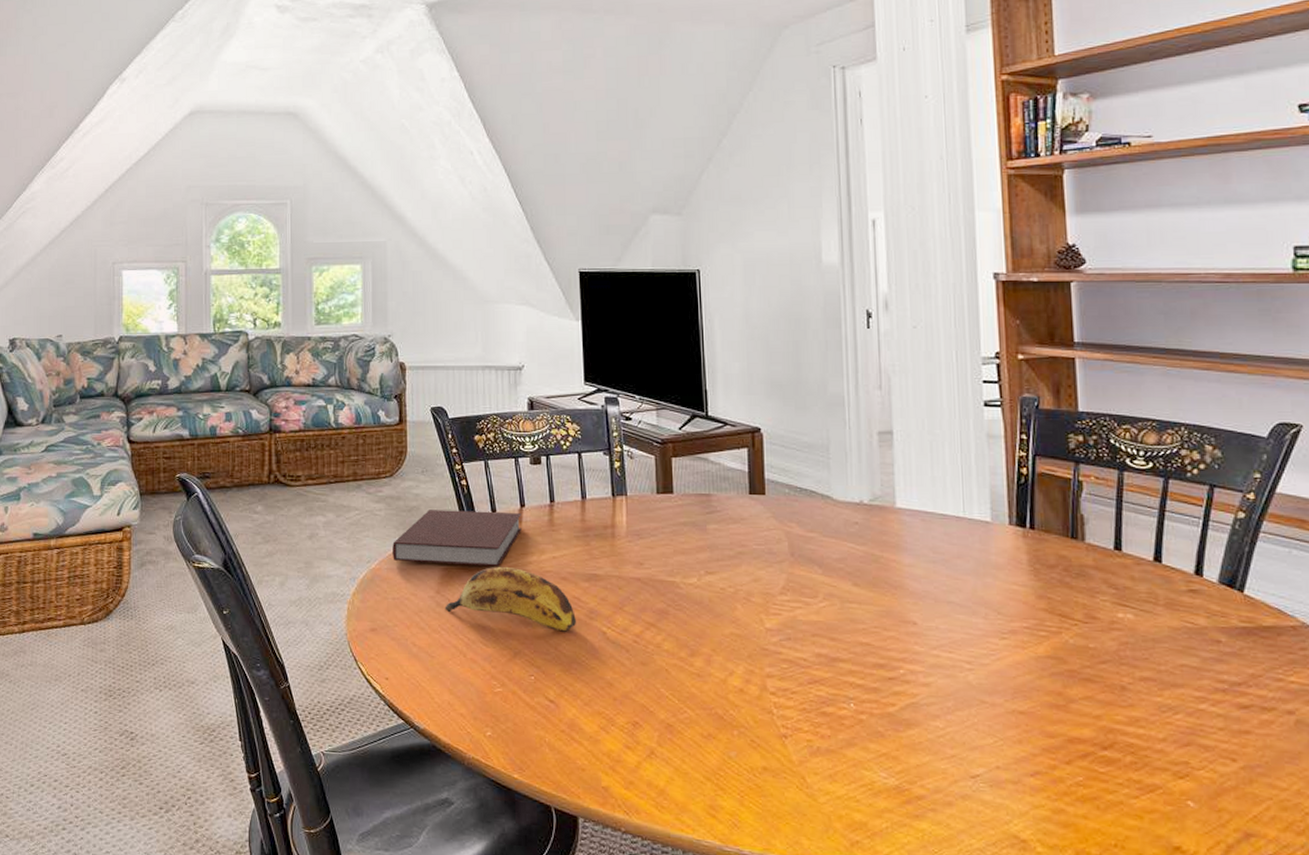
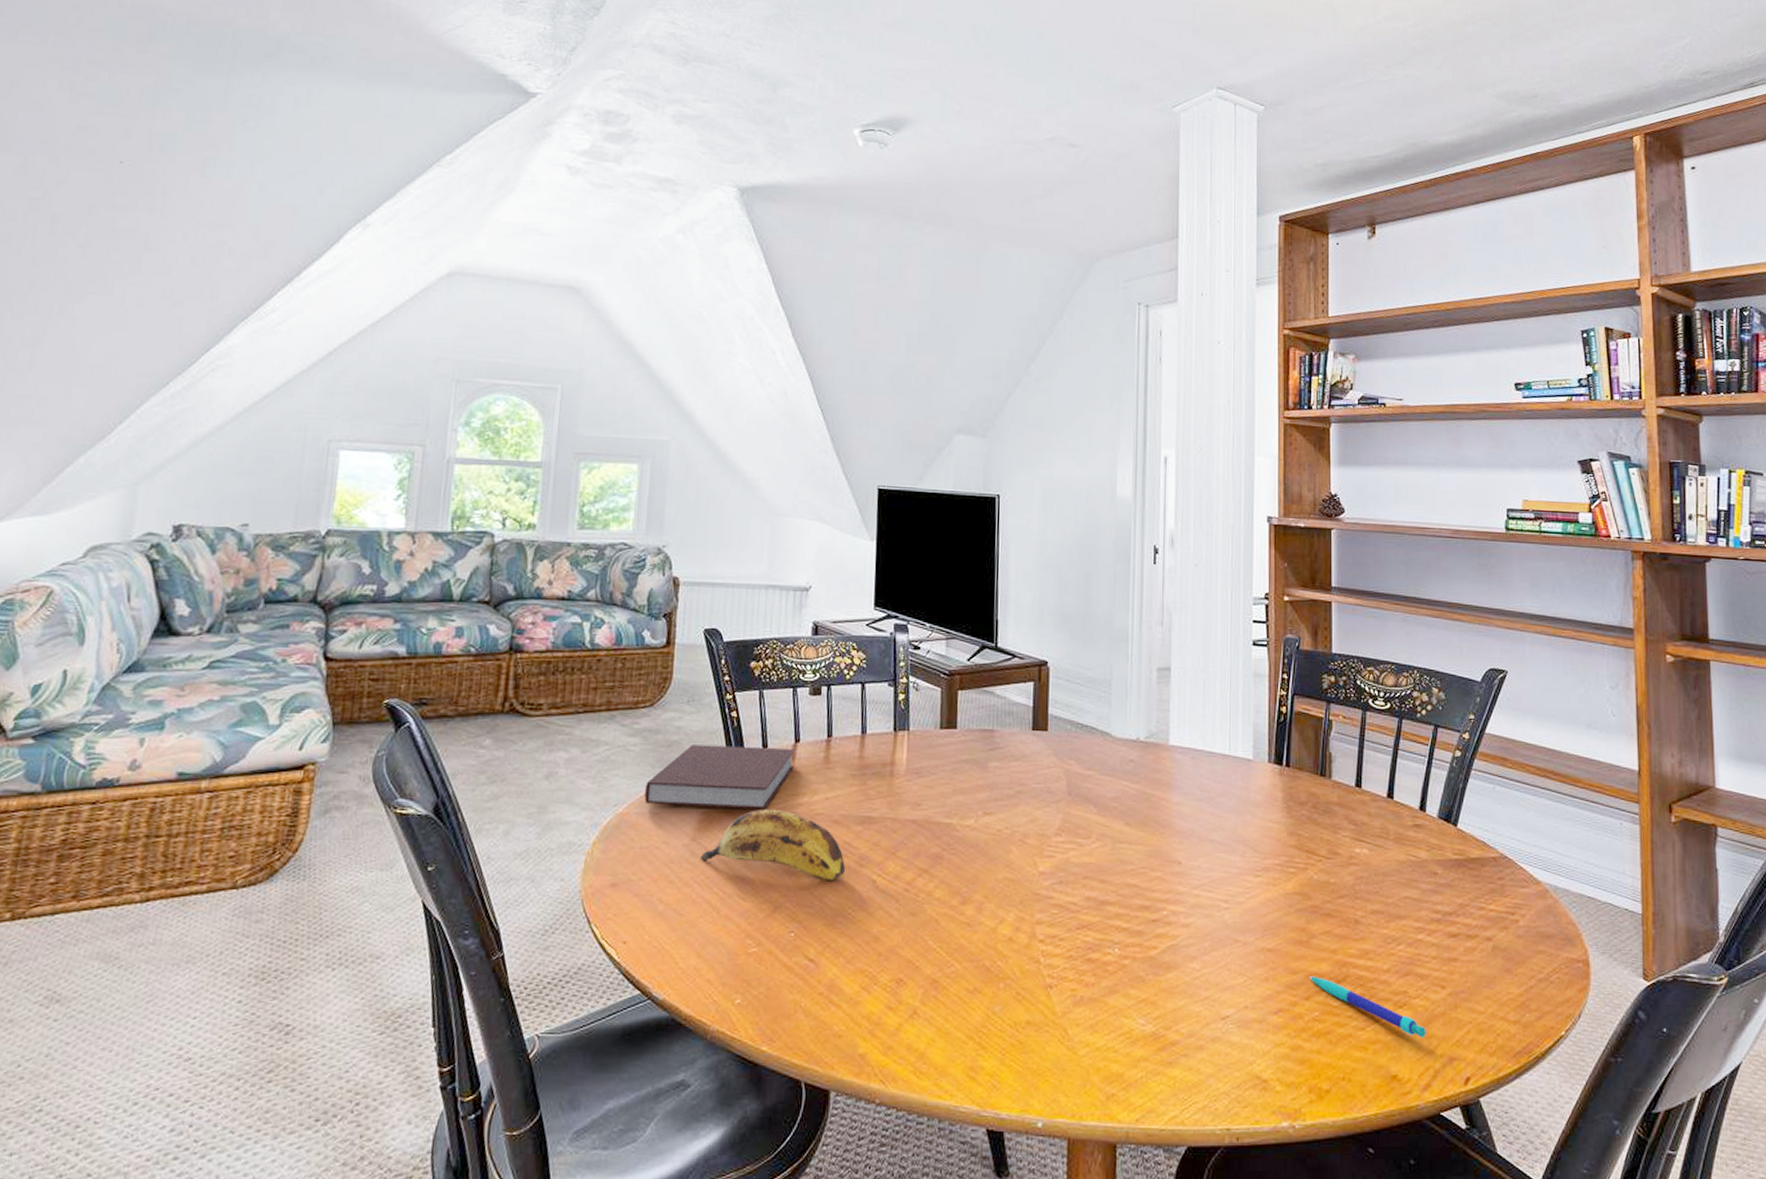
pen: none [1069,741,1215,811] -> present [1309,976,1426,1038]

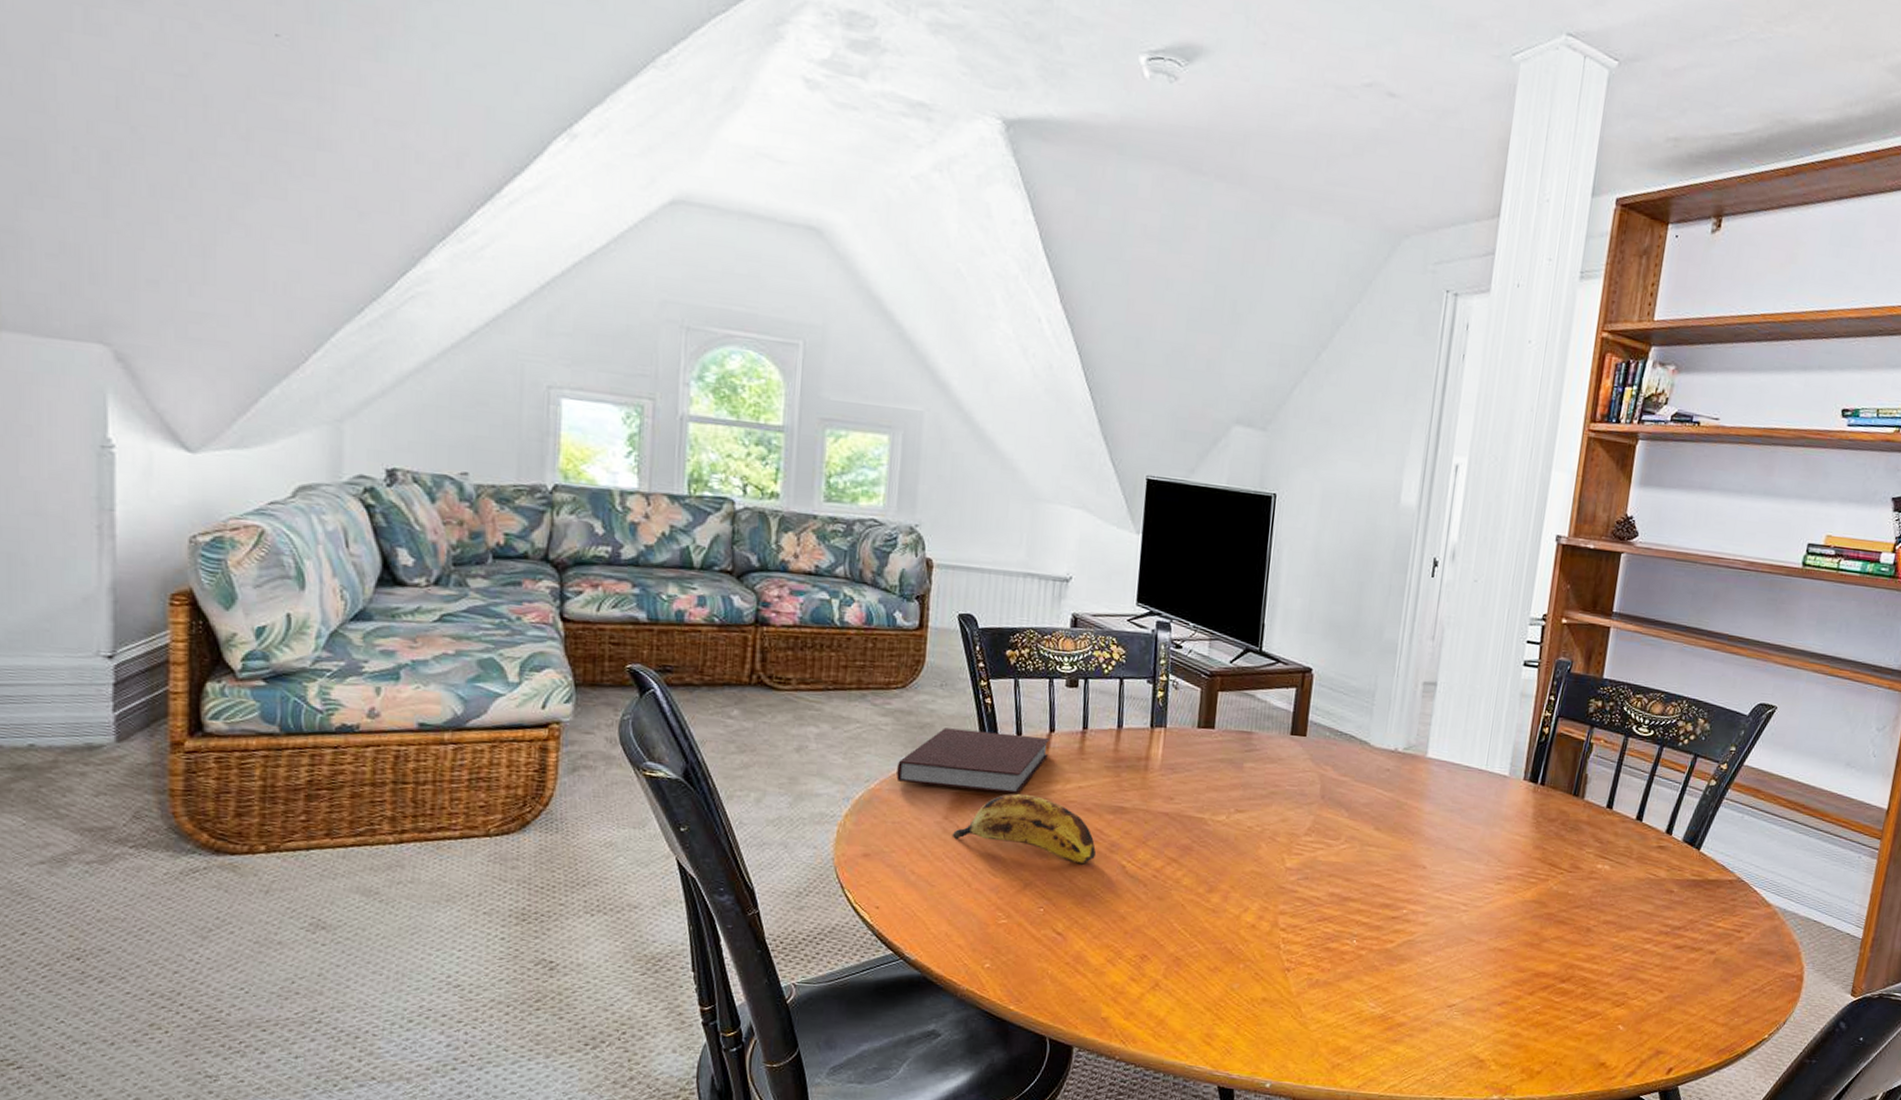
pen: present [1309,976,1426,1038] -> none [1535,975,1639,1033]

